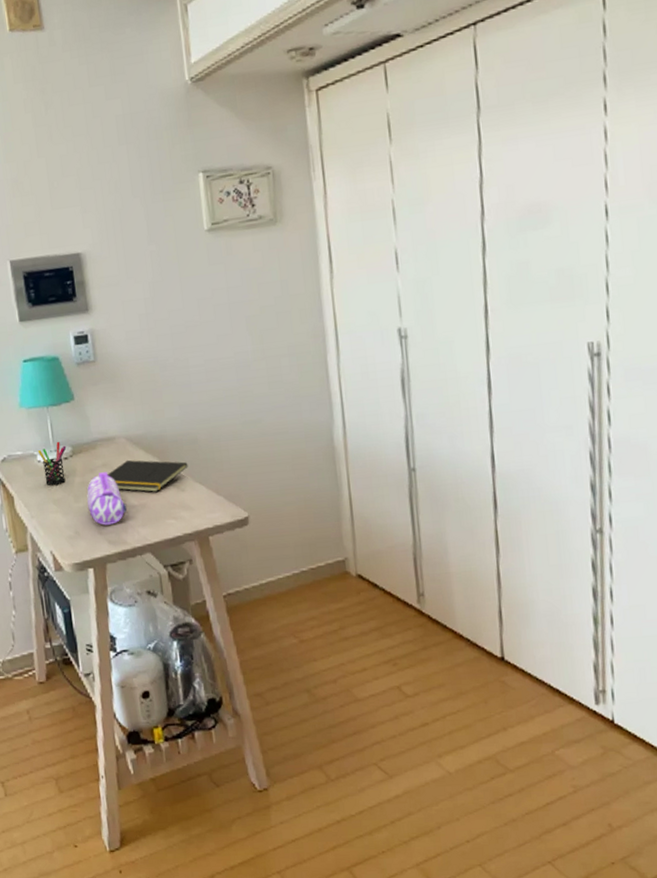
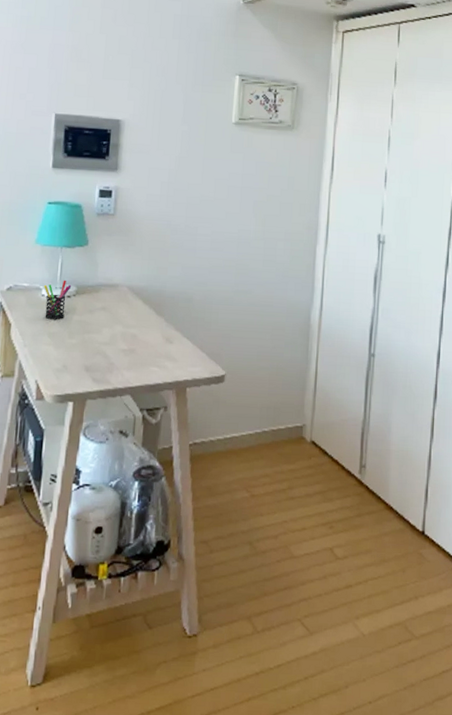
pencil case: present [86,472,127,526] -> none [80,314,117,364]
notepad: present [107,460,188,492] -> none [104,307,180,340]

